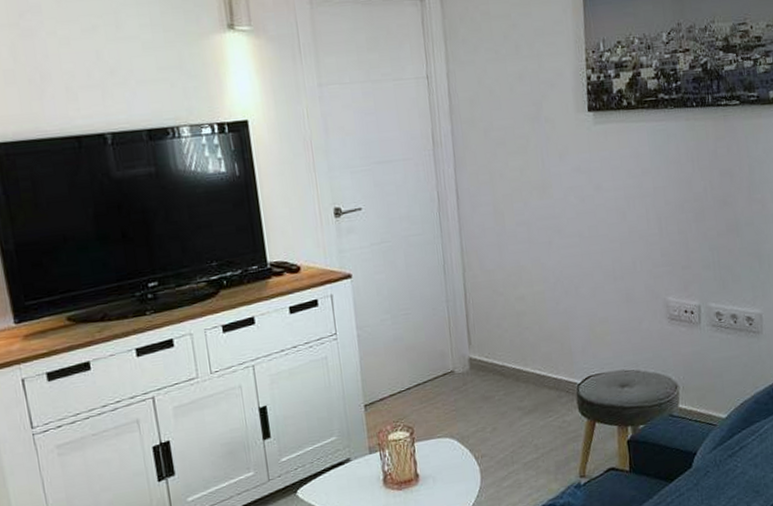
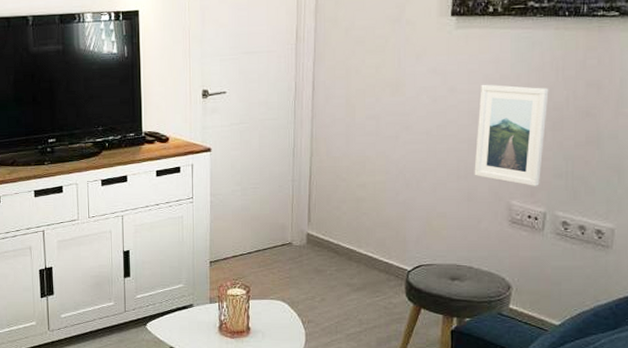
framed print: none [625,179,691,280] -> present [474,84,549,186]

